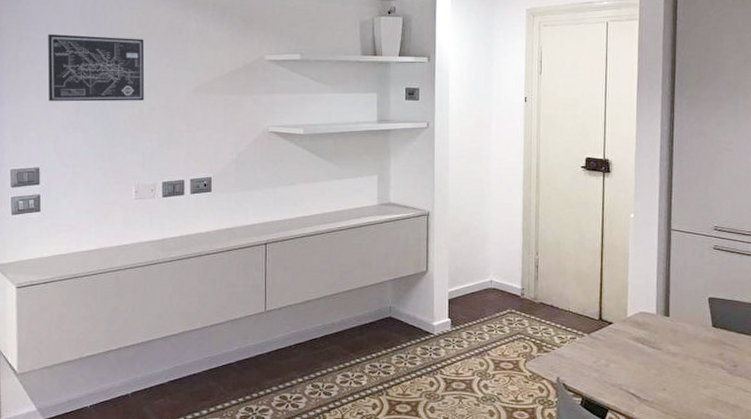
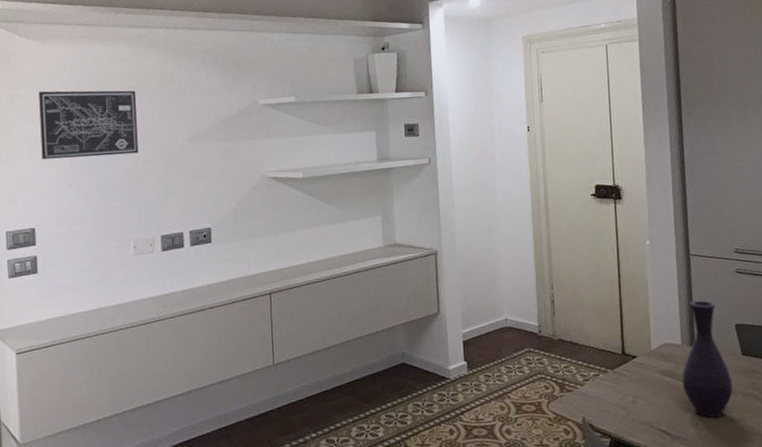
vase: none [653,273,702,384] -> present [681,300,733,418]

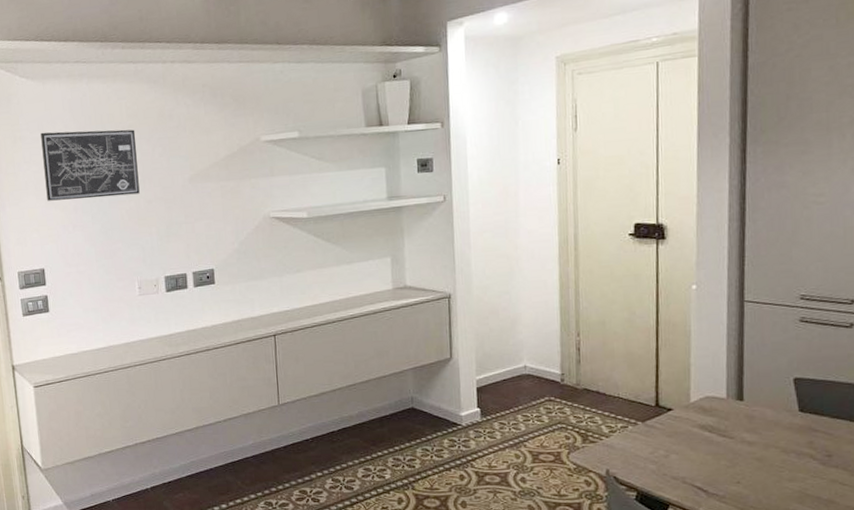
vase: present [681,300,733,418] -> none [724,351,786,477]

